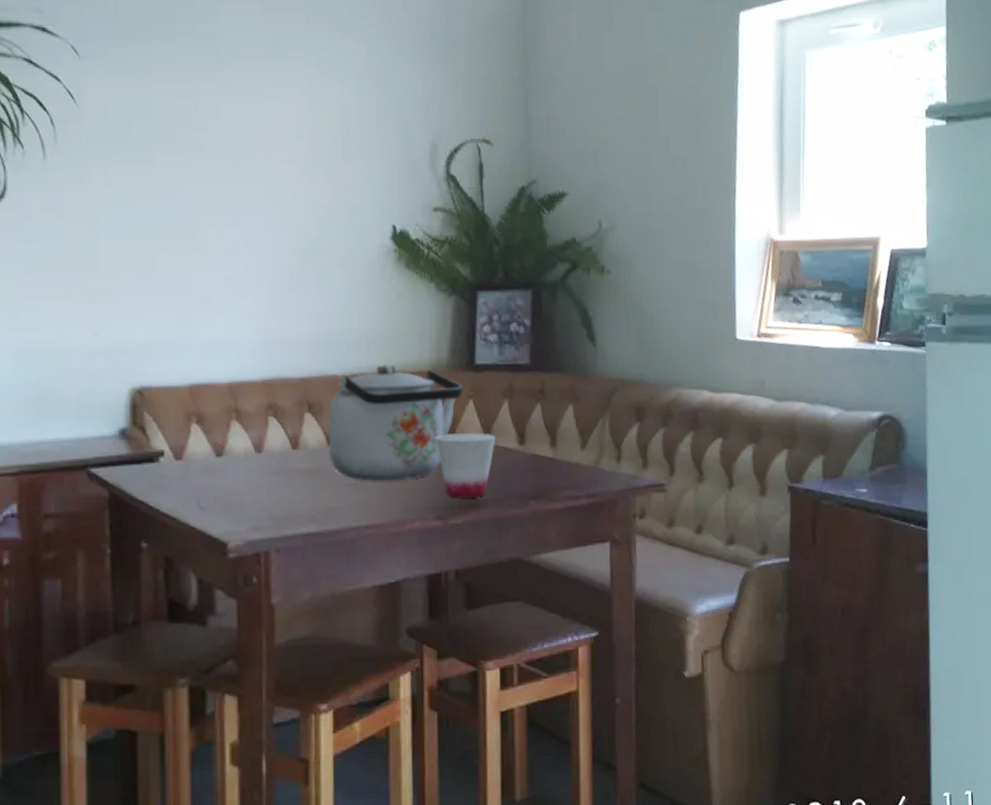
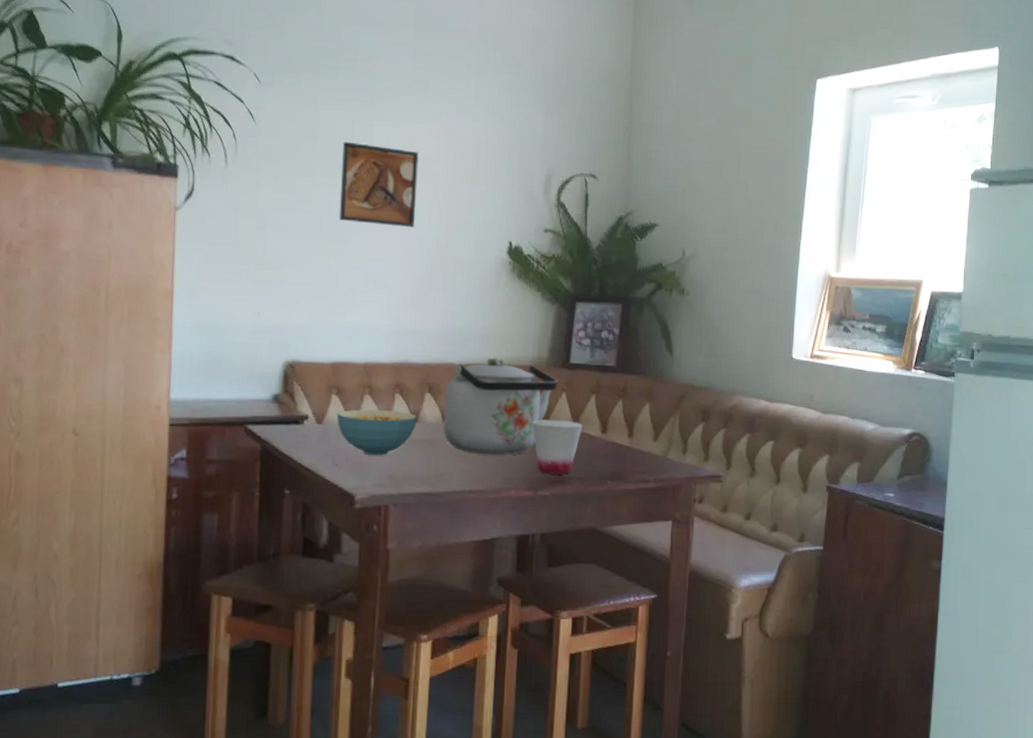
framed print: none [184,119,278,217] -> present [339,141,419,227]
cereal bowl: none [198,437,298,493] -> present [336,409,418,456]

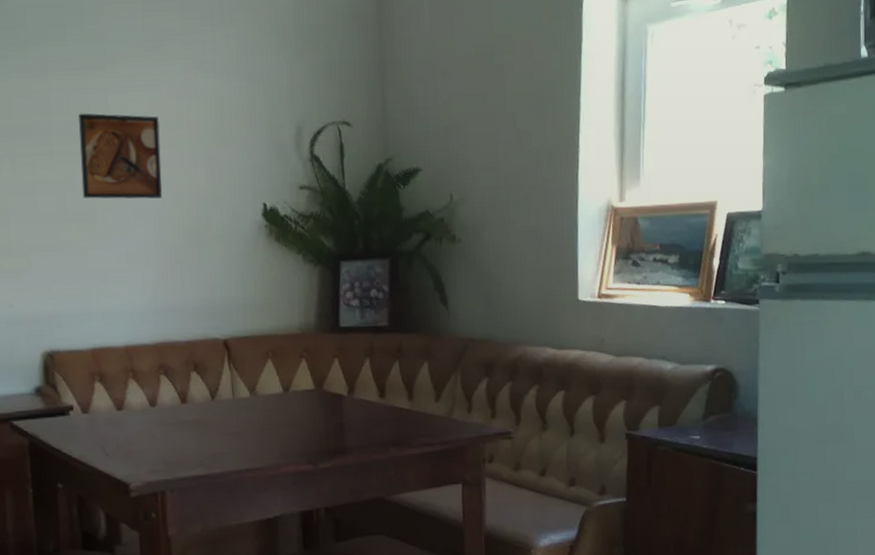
cereal bowl: present [336,409,418,456] -> none [102,393,186,442]
kettle: present [443,358,559,455] -> none [212,328,329,431]
cup: present [532,419,583,475] -> none [305,388,359,446]

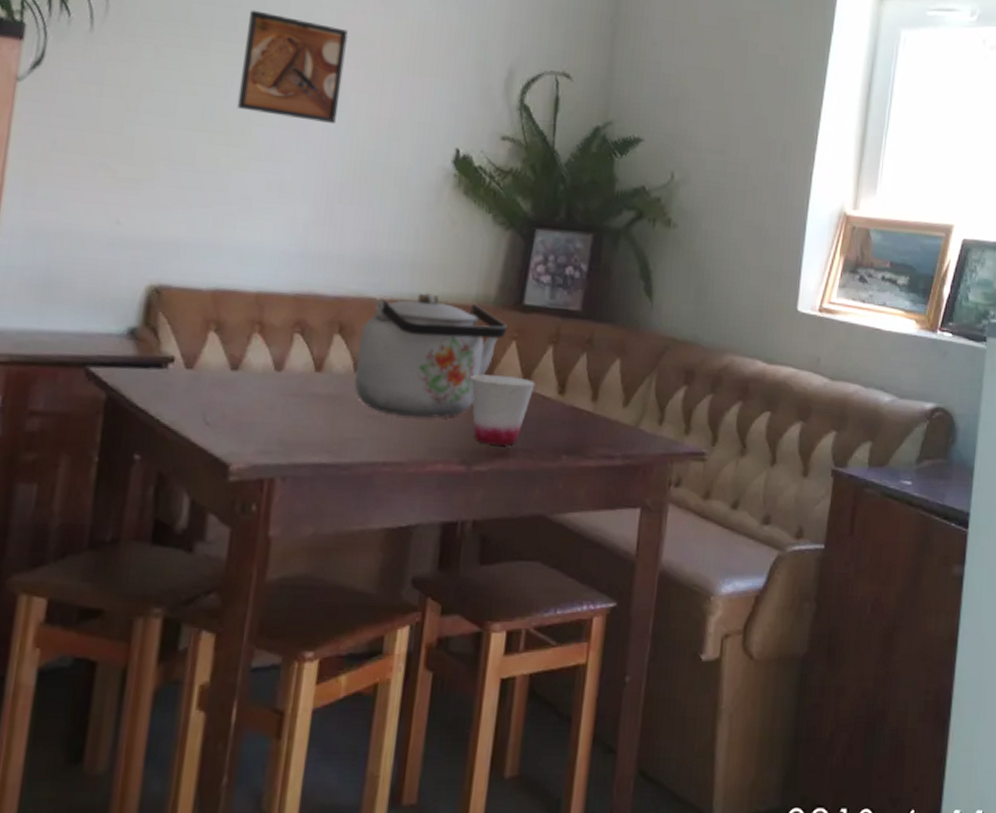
kettle: none [212,328,329,431] -> present [354,293,508,418]
cup: none [305,388,359,446] -> present [470,374,536,446]

